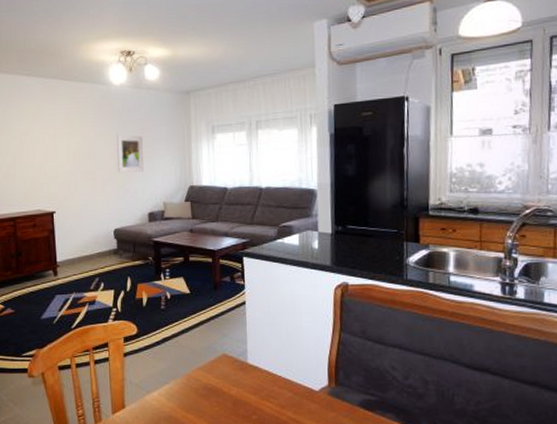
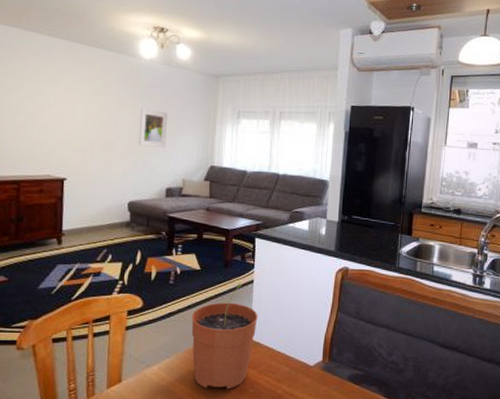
plant pot: none [185,305,254,416] -> present [191,283,258,390]

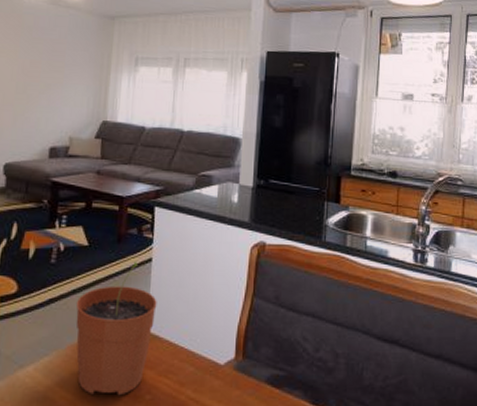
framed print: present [139,108,168,148] -> none [19,53,54,100]

